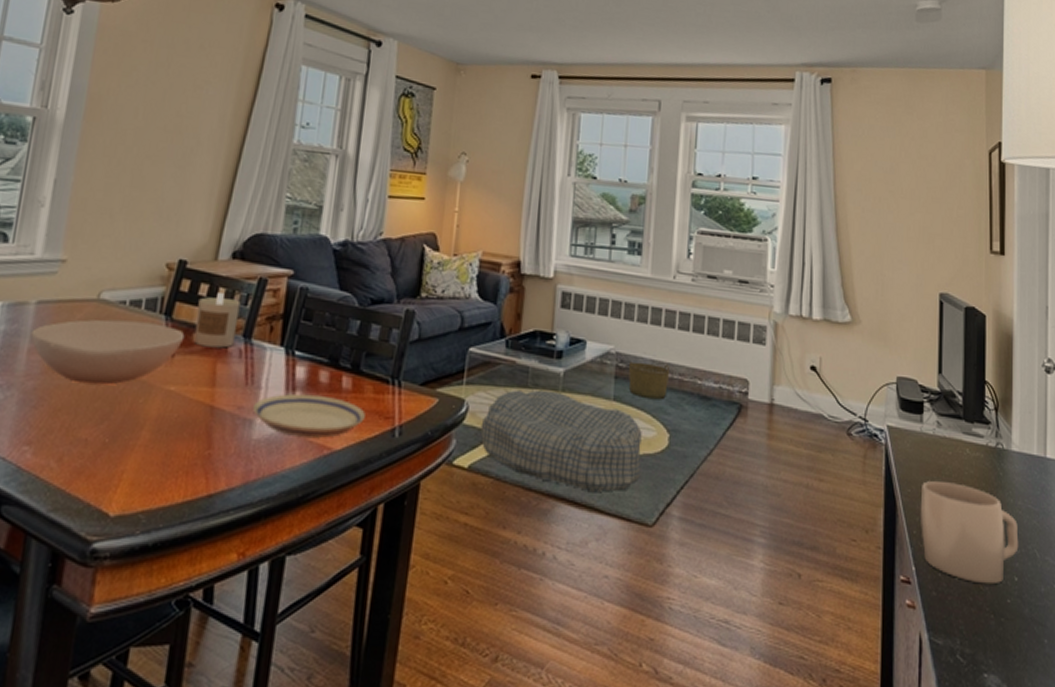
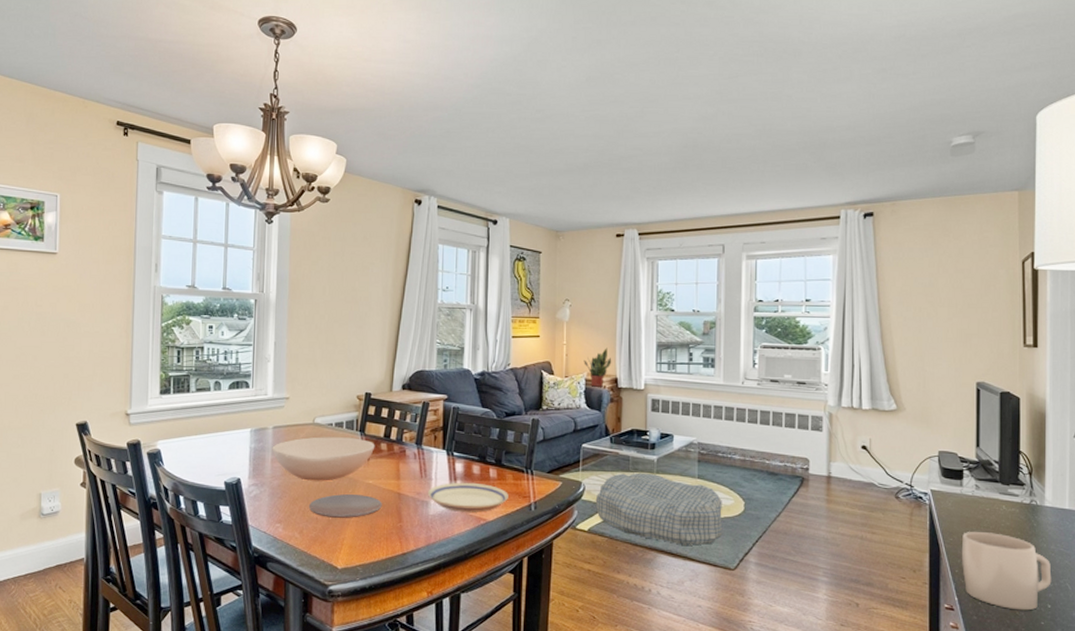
plate: none [75,404,186,442] -> present [308,494,382,519]
candle: present [193,293,241,348] -> none [381,414,412,453]
potted plant: none [479,220,515,272] -> present [584,348,612,387]
basket: present [628,361,671,401] -> none [708,449,743,477]

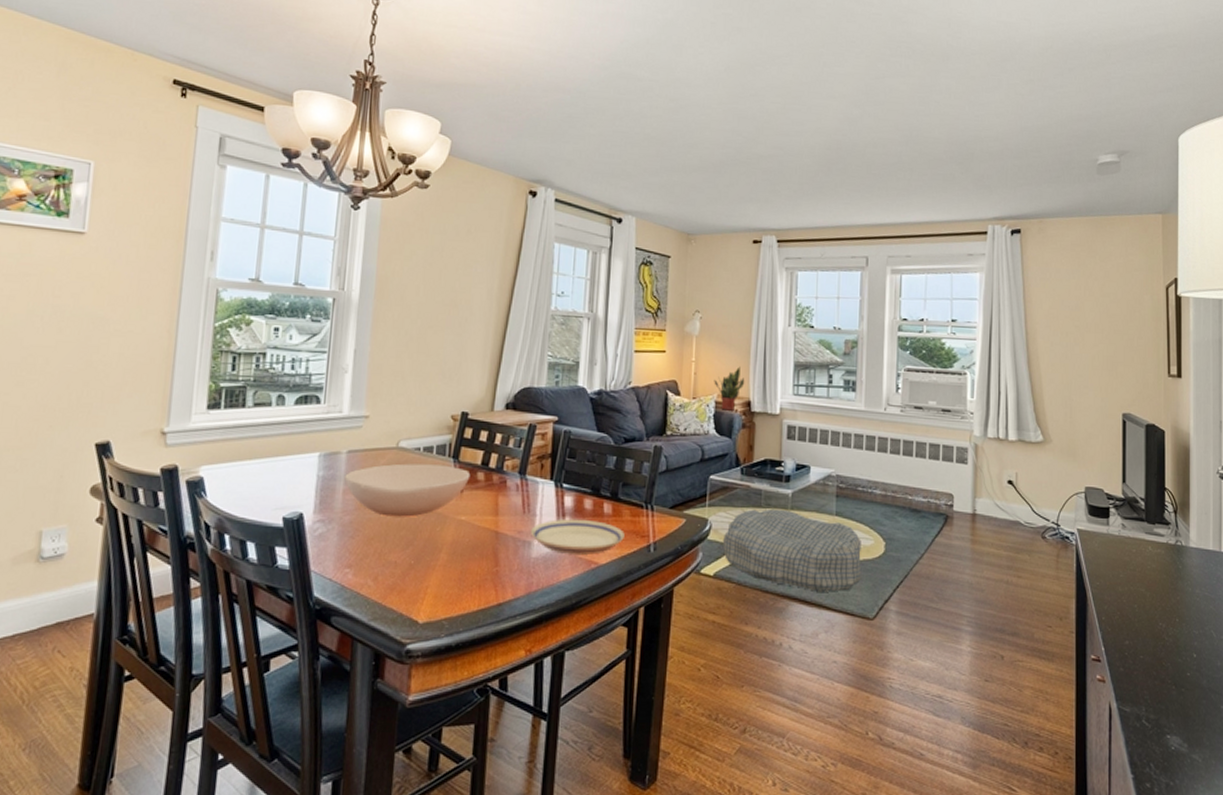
plate: present [308,494,382,519] -> none [386,533,476,563]
mug: present [961,531,1052,611] -> none [1108,574,1197,661]

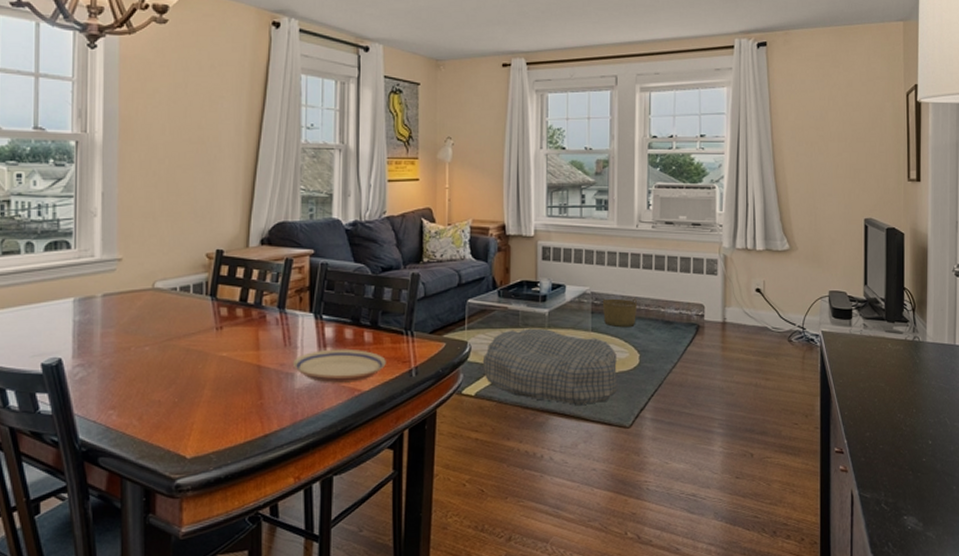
bowl: present [344,463,471,517] -> none [101,303,229,357]
potted plant: present [714,366,745,411] -> none [468,191,499,235]
basket: none [847,482,884,514] -> present [602,298,638,328]

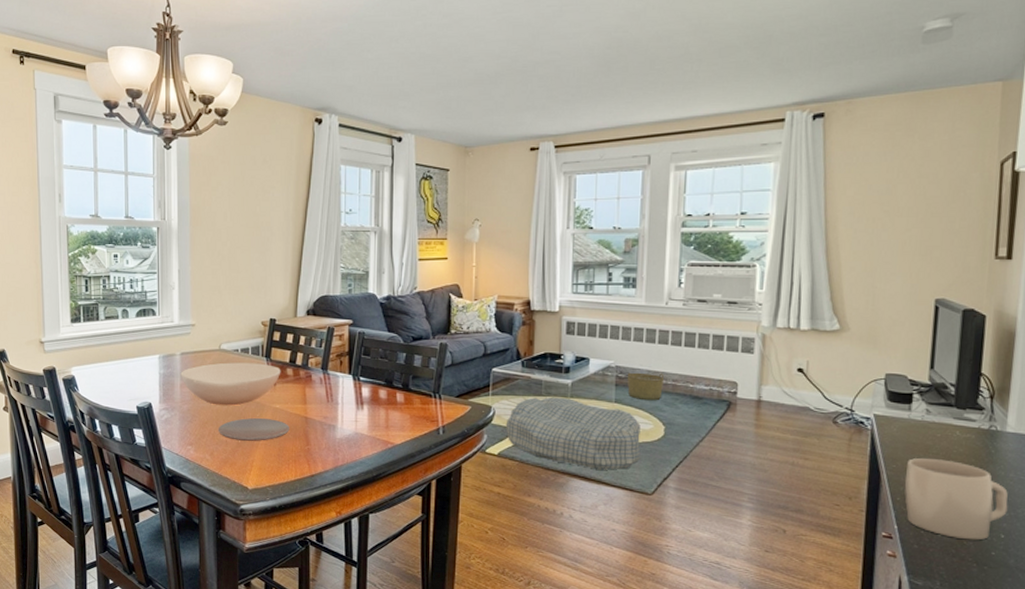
bowl: none [101,303,229,357] -> present [180,362,281,406]
plate: none [148,370,239,400] -> present [217,418,290,442]
plate: present [293,348,386,383] -> none [335,406,416,436]
mug: none [850,371,932,449] -> present [904,457,1008,541]

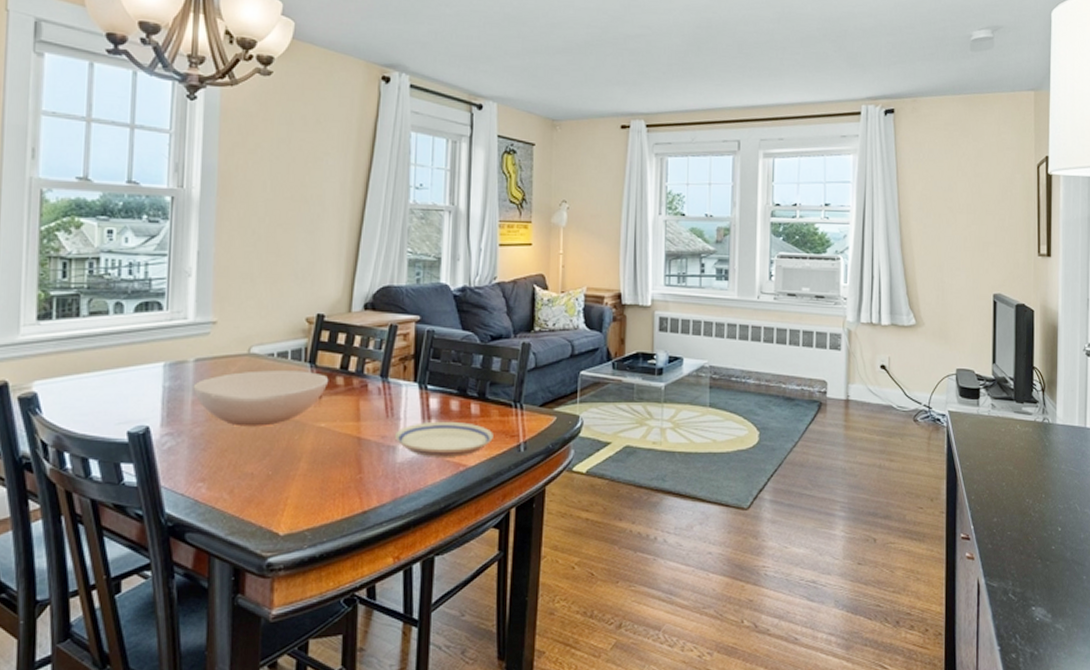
plate: present [217,418,290,442] -> none [241,442,337,473]
plate: none [335,406,416,436] -> present [395,421,493,457]
dog bed: present [505,397,641,471] -> none [594,403,736,486]
basket: present [627,372,665,401] -> none [721,373,758,404]
mug: present [904,457,1008,541] -> none [977,453,1062,536]

